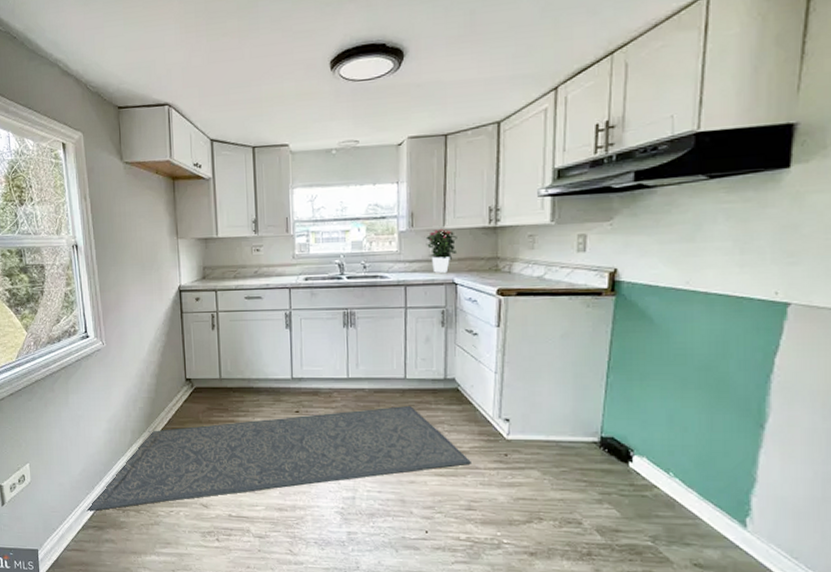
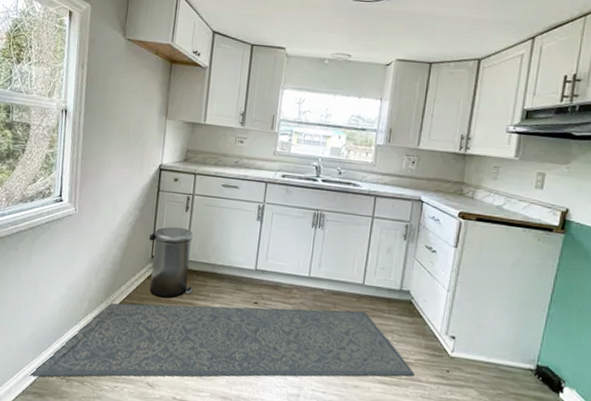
pedal bin: none [180,347,232,419] -> present [149,226,194,299]
potted flower: present [424,228,458,273] -> none [399,147,429,190]

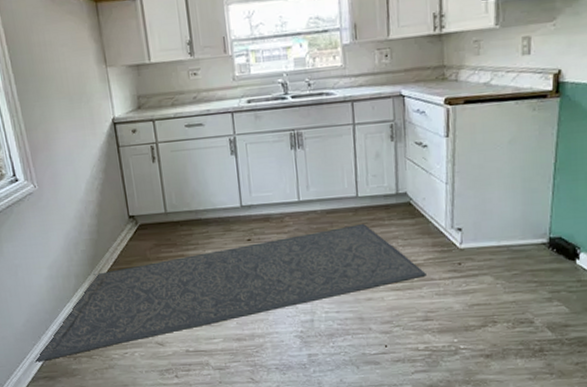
pedal bin: present [149,226,194,299] -> none [121,180,181,257]

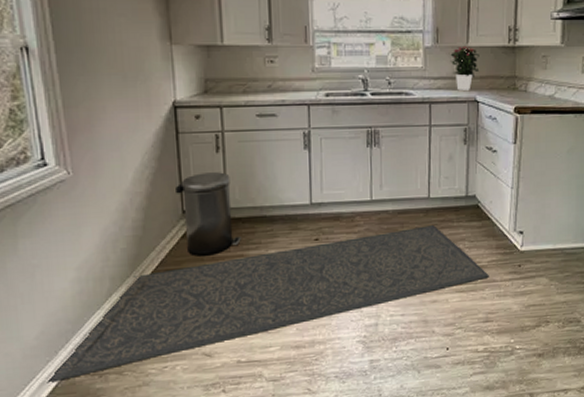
pedal bin: none [121,180,181,257] -> present [176,172,241,256]
potted flower: none [369,38,404,86] -> present [448,45,480,91]

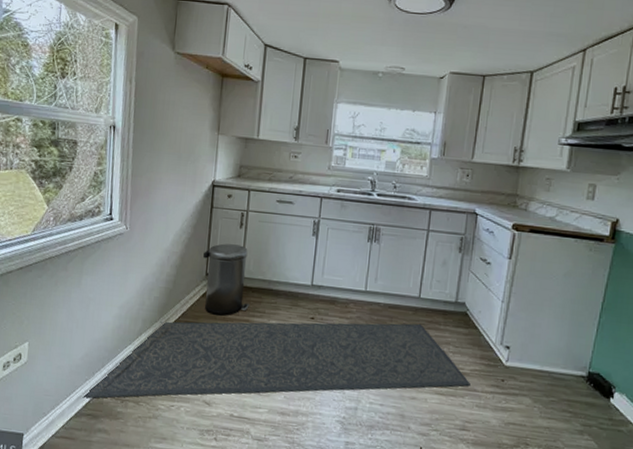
potted flower: present [448,45,480,91] -> none [453,160,483,202]

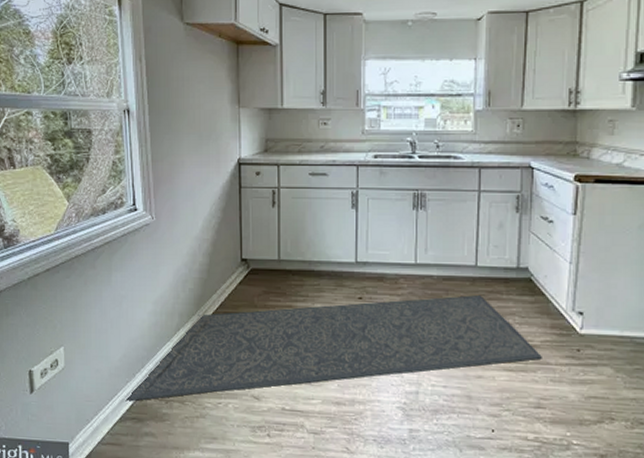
pedal bin: present [203,243,249,316] -> none [236,225,291,303]

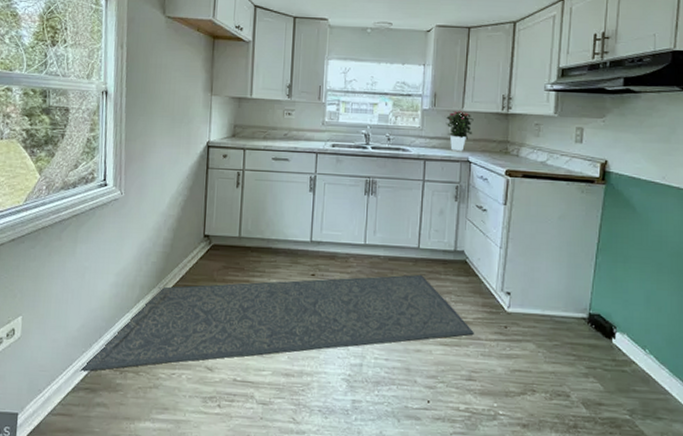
potted flower: none [501,109,535,156] -> present [444,110,474,151]

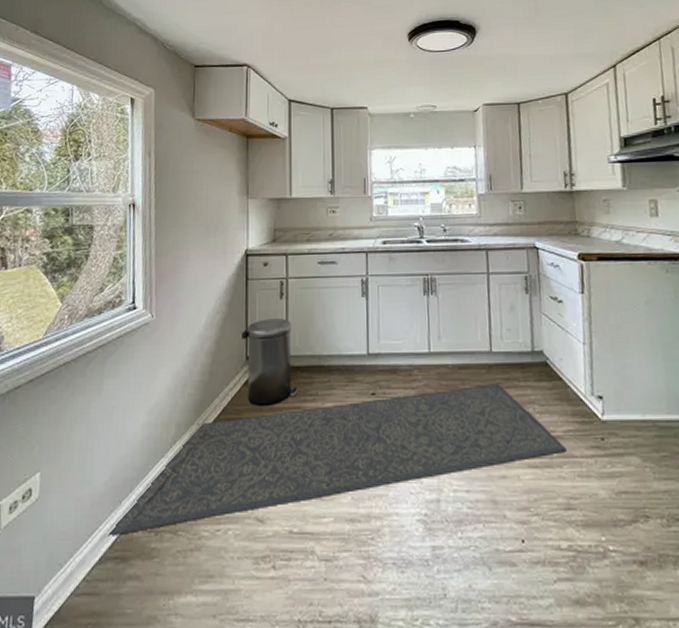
pedal bin: none [201,204,249,278] -> present [242,318,299,406]
potted flower: present [444,110,474,151] -> none [503,191,537,237]

